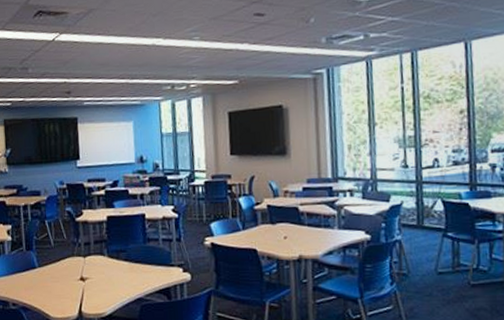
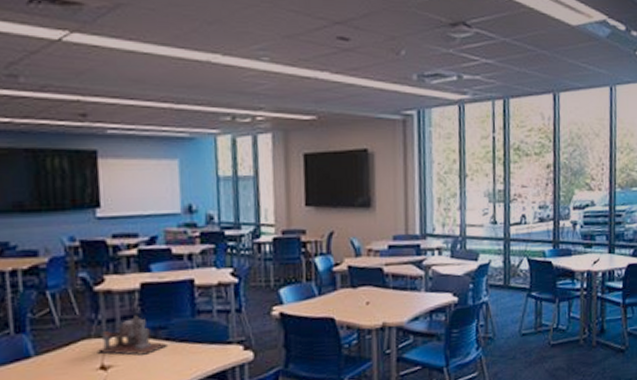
desk organizer: none [78,240,126,271] -> present [97,315,167,355]

